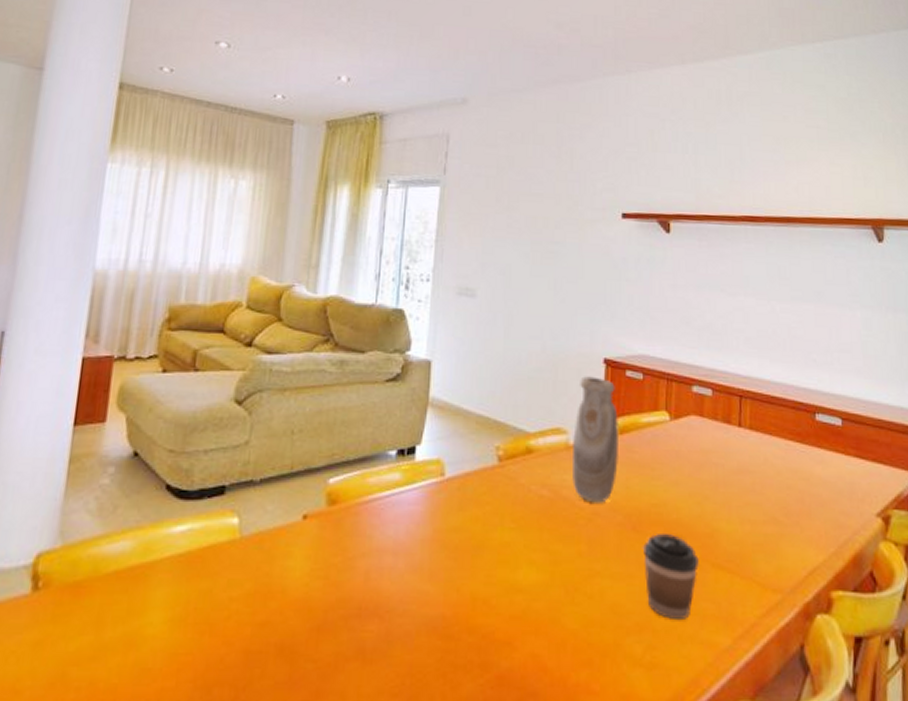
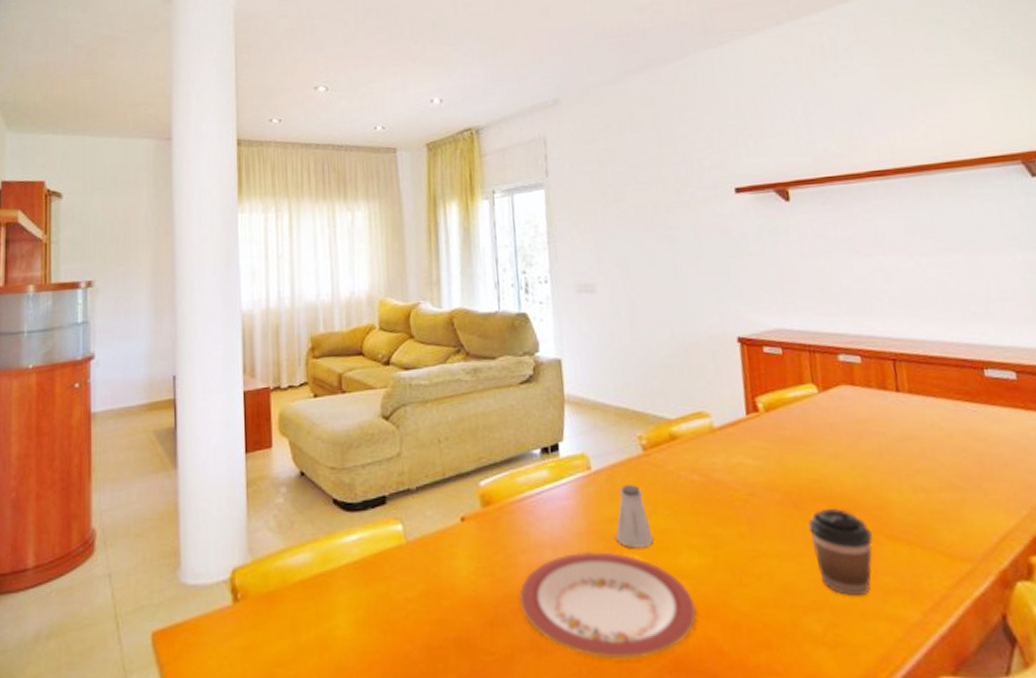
plate: none [351,559,527,673] -> present [519,551,697,660]
saltshaker: none [458,495,496,560] -> present [615,485,654,549]
vase: present [573,376,618,503] -> none [715,357,769,484]

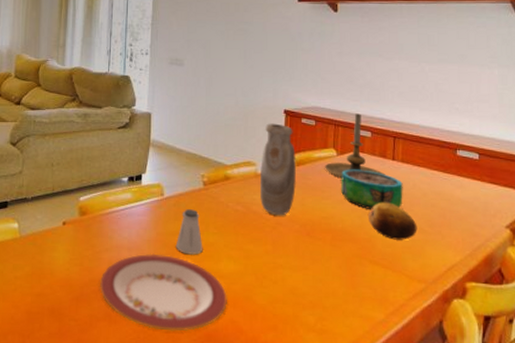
vase: none [715,357,769,484] -> present [260,123,296,216]
candle holder: none [804,332,890,424] -> present [325,113,385,179]
coffee cup: present [807,509,873,597] -> none [314,239,359,301]
decorative bowl: none [828,409,920,463] -> present [341,169,403,209]
fruit: none [875,451,948,504] -> present [369,202,417,240]

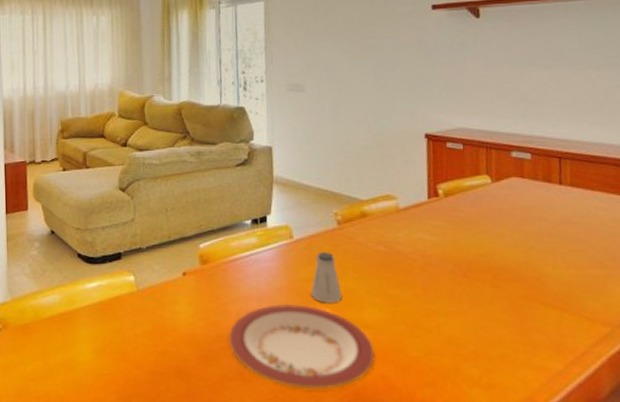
vase: present [260,123,296,216] -> none [402,150,446,255]
candle holder: present [325,113,385,179] -> none [478,133,552,209]
decorative bowl: present [341,169,403,209] -> none [498,197,576,243]
fruit: present [369,202,417,240] -> none [535,234,596,277]

